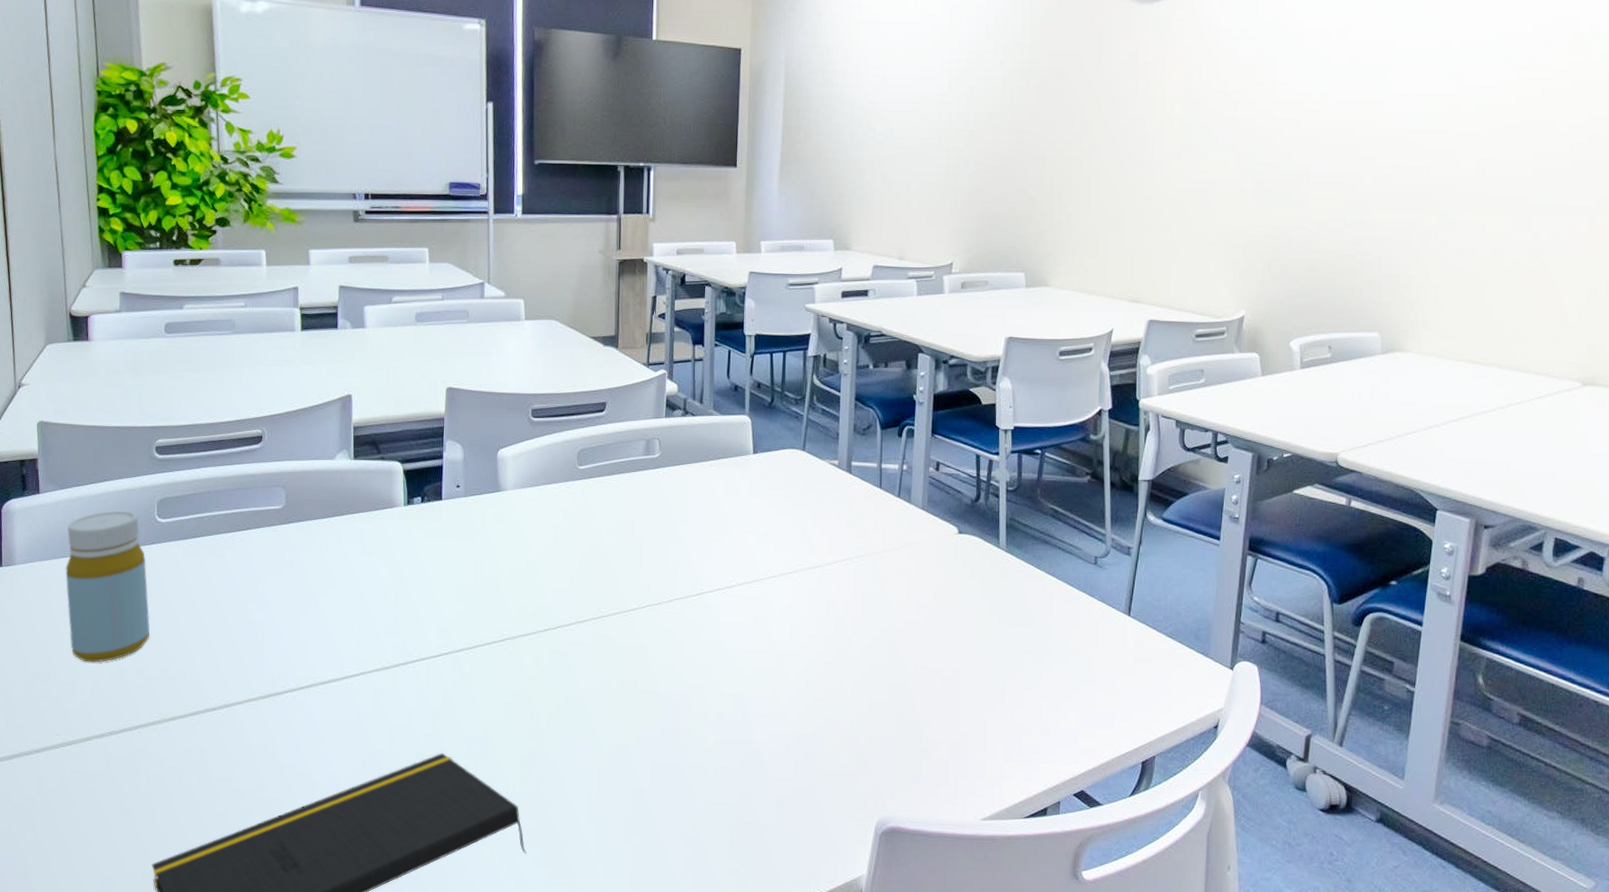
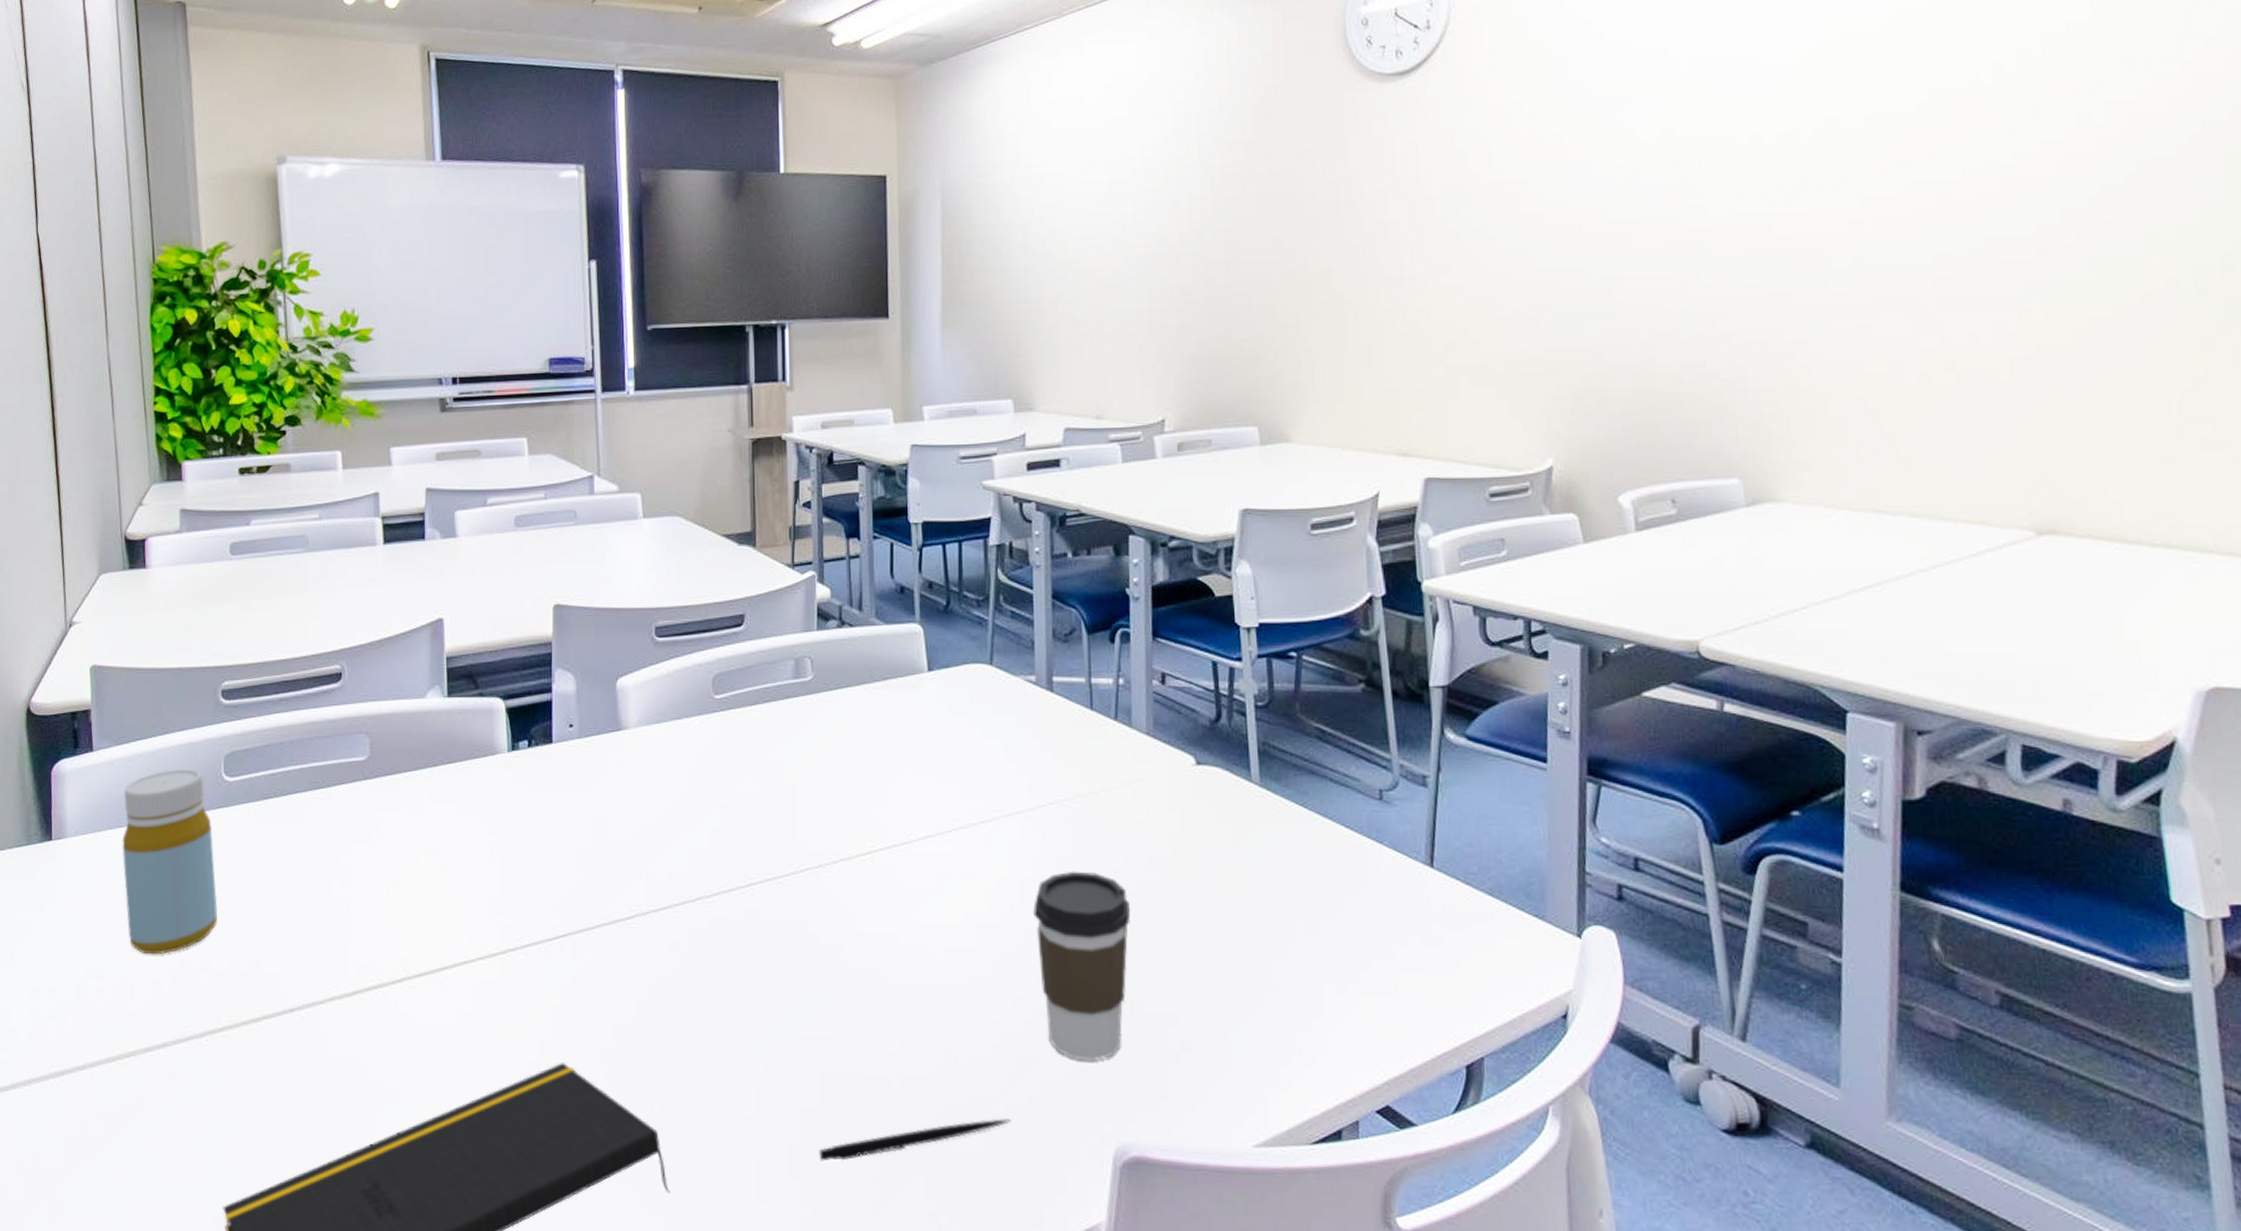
pen: none [647,798,799,830] -> present [819,1118,1011,1162]
coffee cup: none [824,612,901,756] -> present [1032,871,1131,1062]

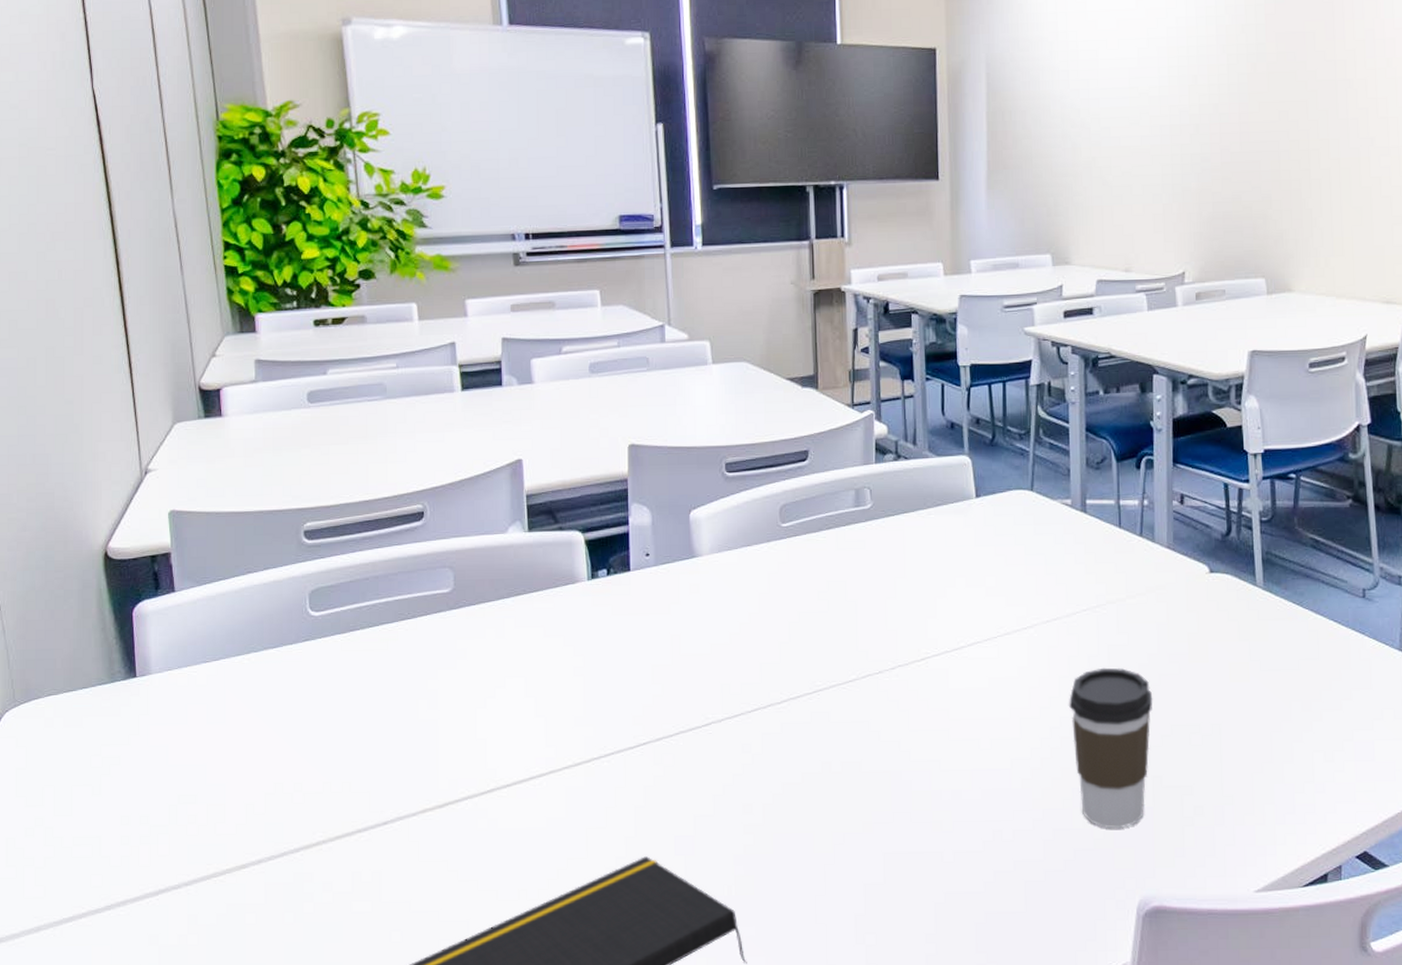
bottle: present [122,768,218,955] -> none [209,605,307,780]
pen: present [819,1118,1011,1162] -> none [881,881,1049,928]

